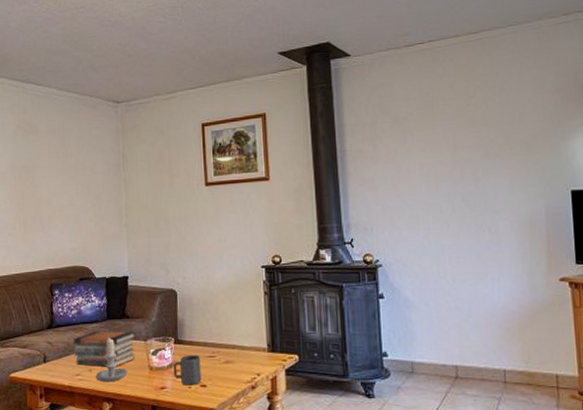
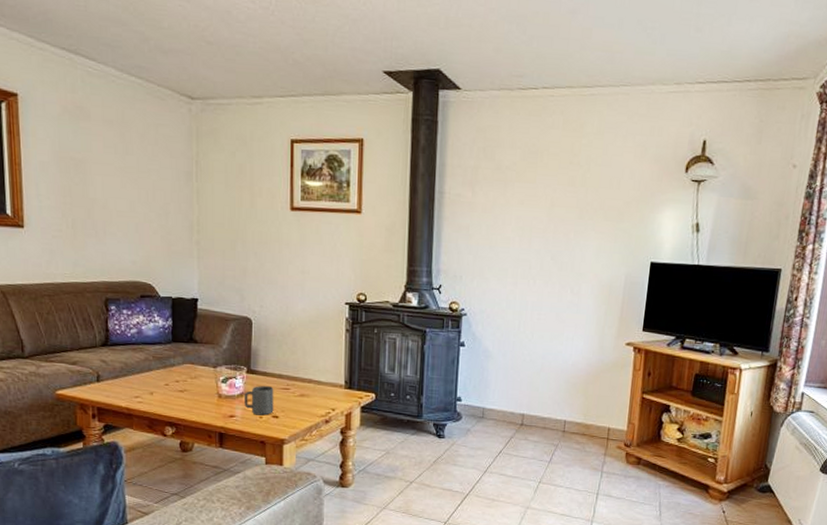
book stack: present [73,331,136,367] -> none [132,354,204,392]
candle: present [95,337,128,383] -> none [157,361,194,407]

